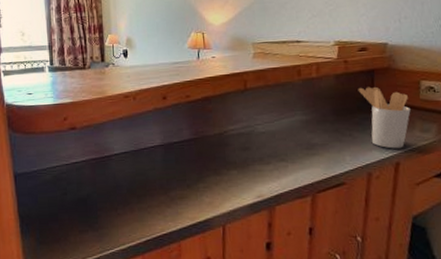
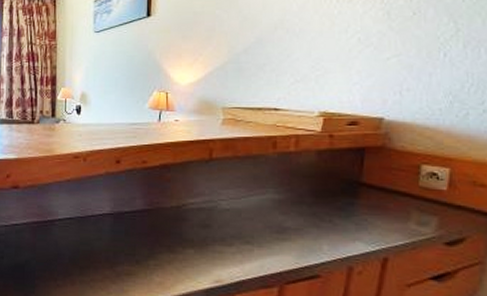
utensil holder: present [358,86,411,149] -> none [343,167,406,242]

